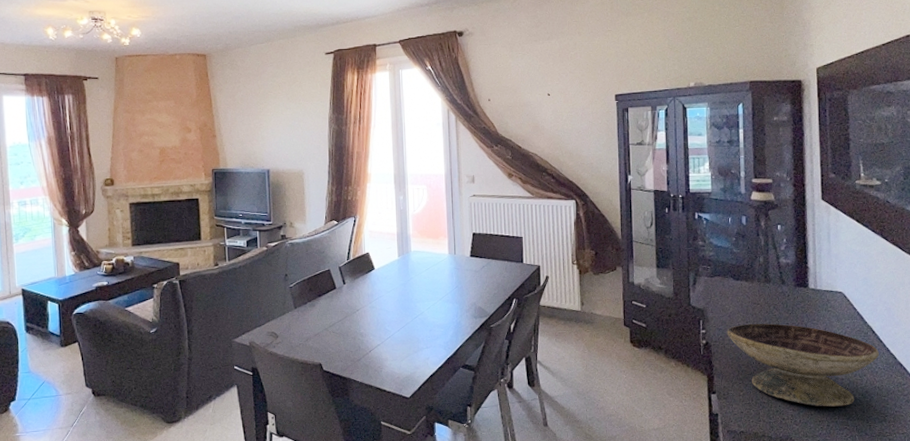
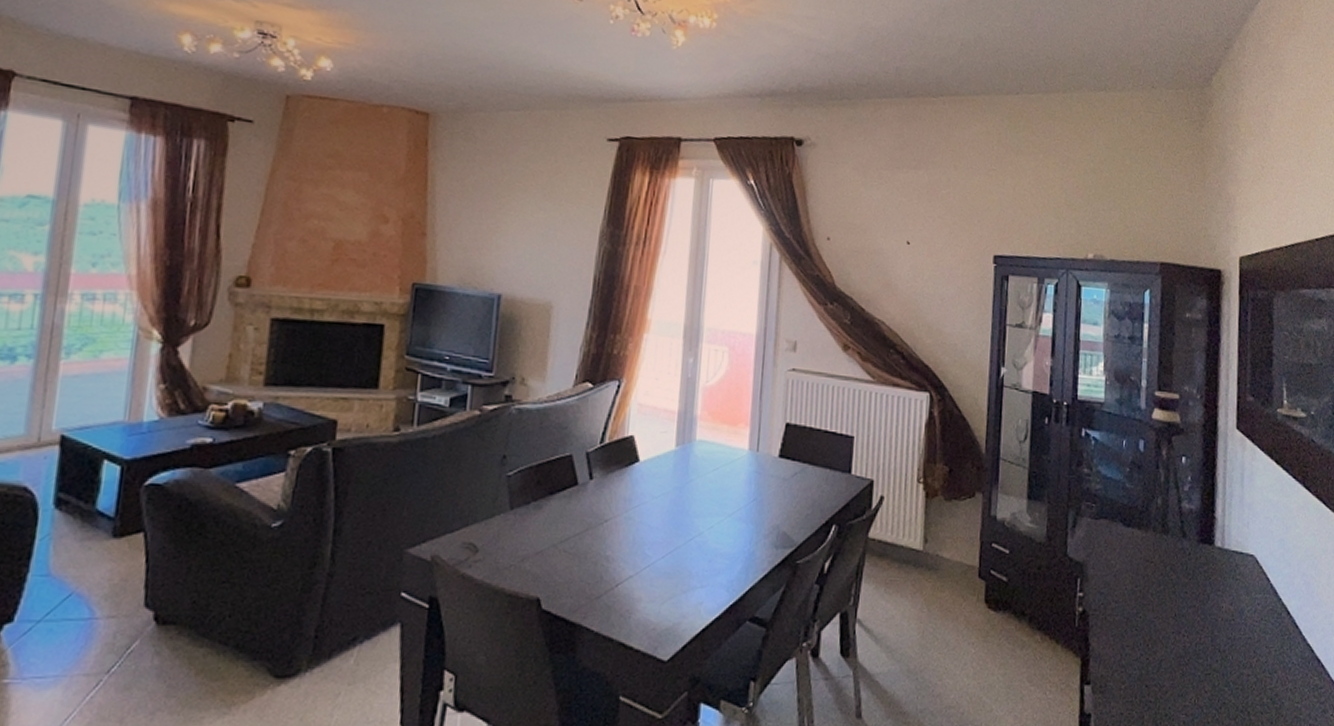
decorative bowl: present [727,323,879,407] -> none [1110,588,1293,713]

